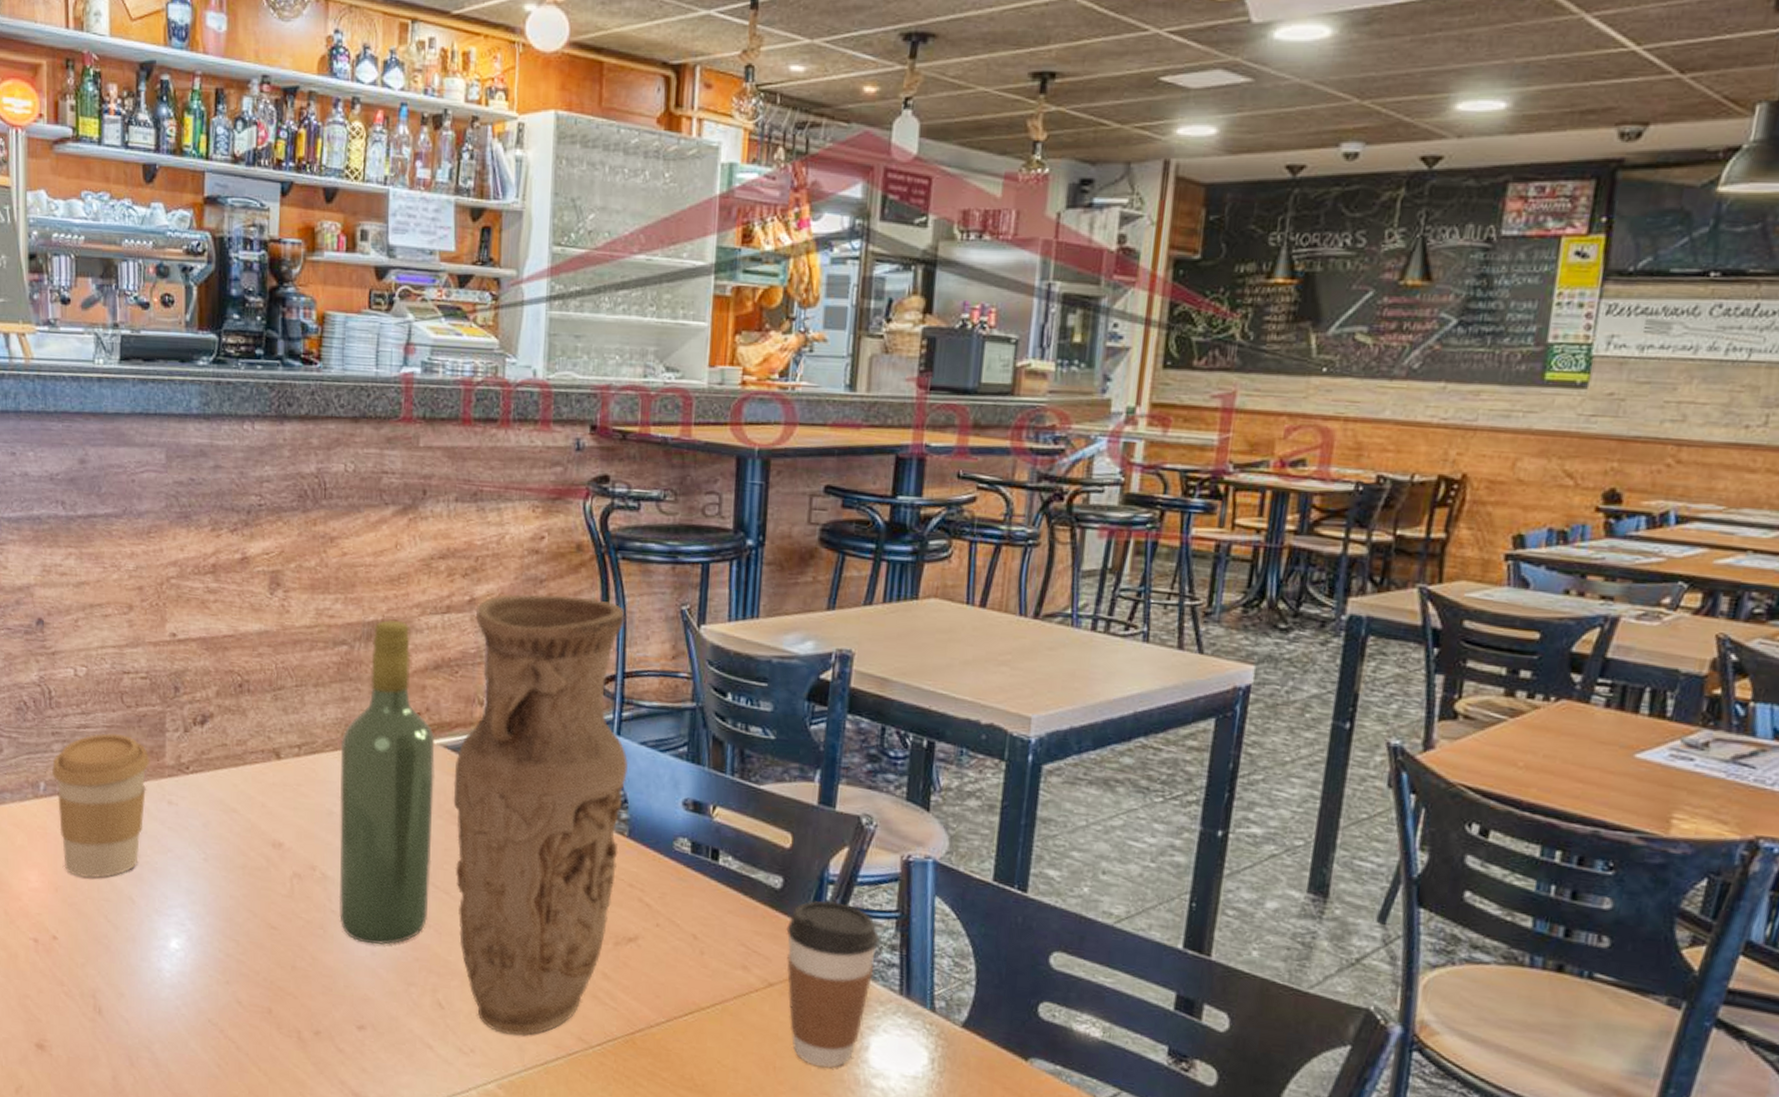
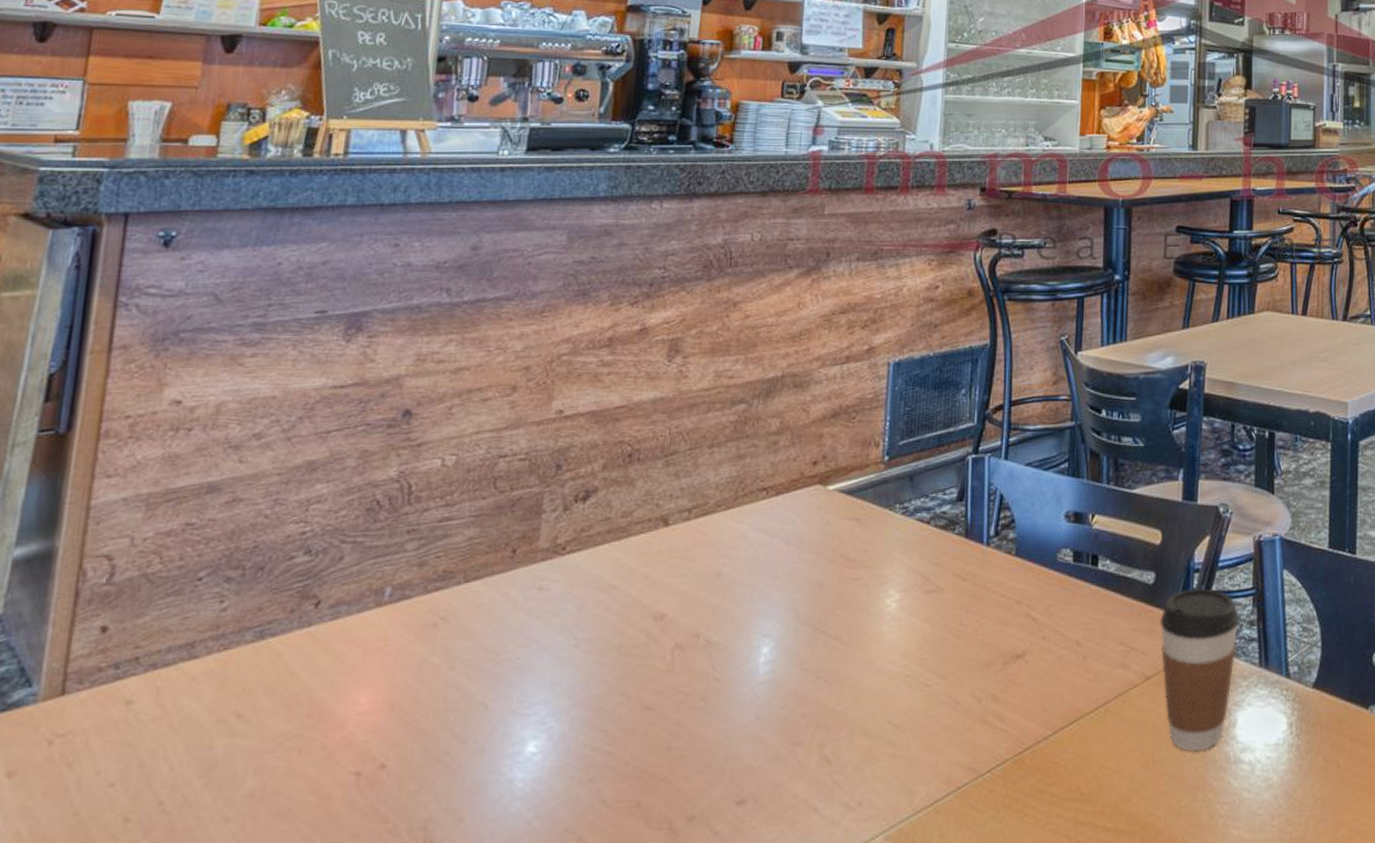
coffee cup: present [51,732,150,879] -> none [401,522,521,690]
wine bottle: present [338,620,435,945] -> none [723,375,831,708]
vase: present [453,594,629,1036] -> none [847,337,1016,779]

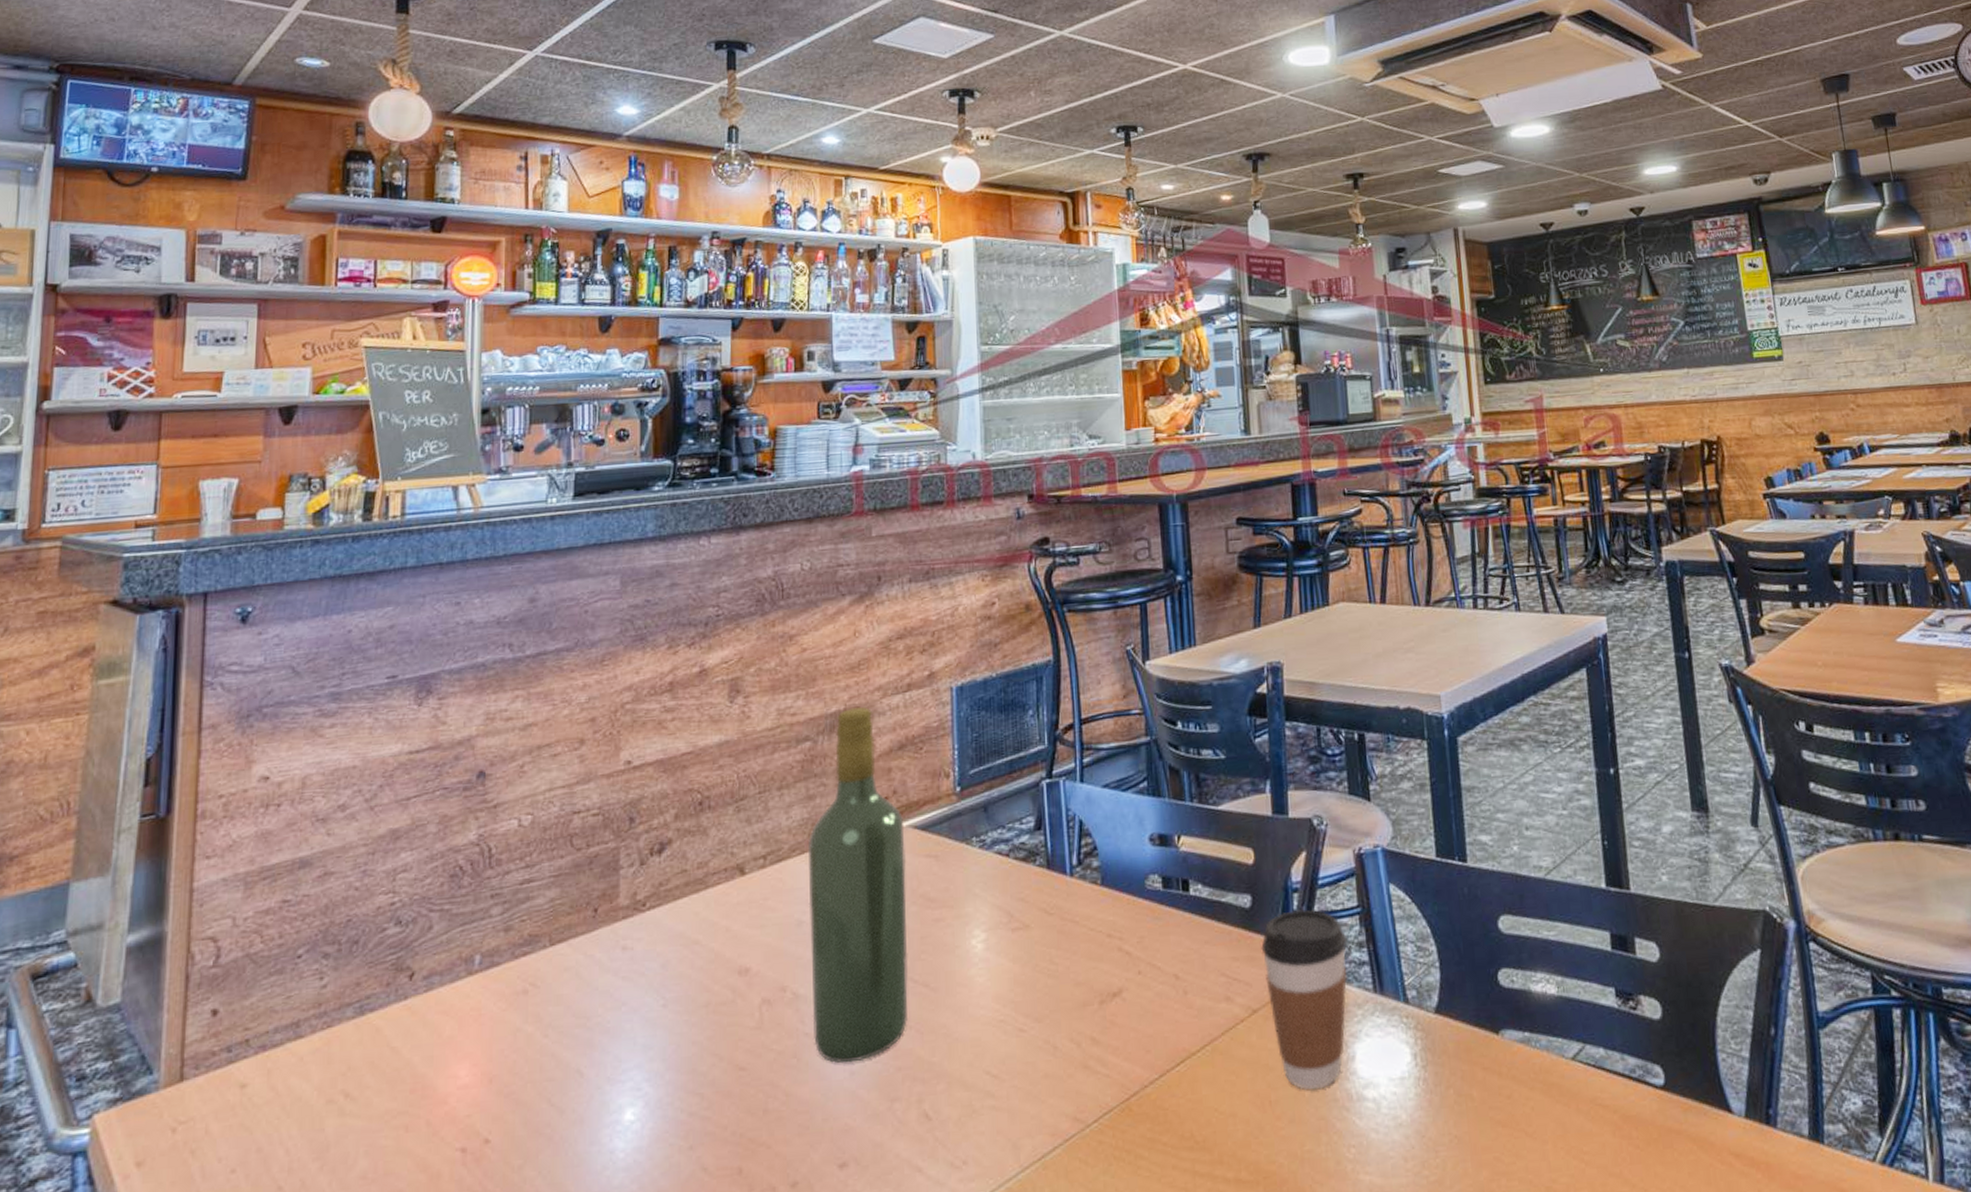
wine bottle: none [723,375,831,708] -> present [807,707,908,1063]

